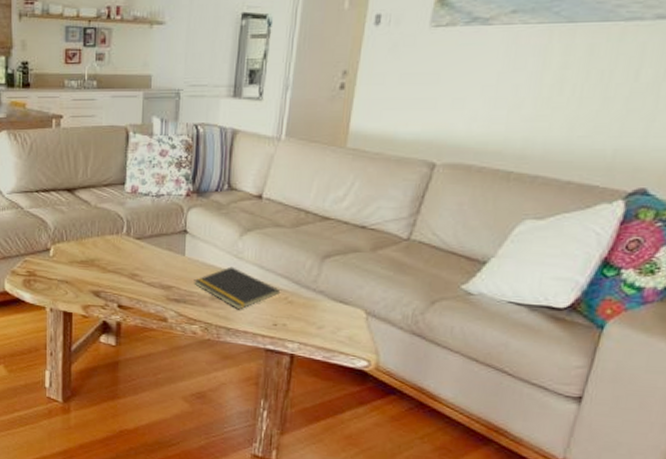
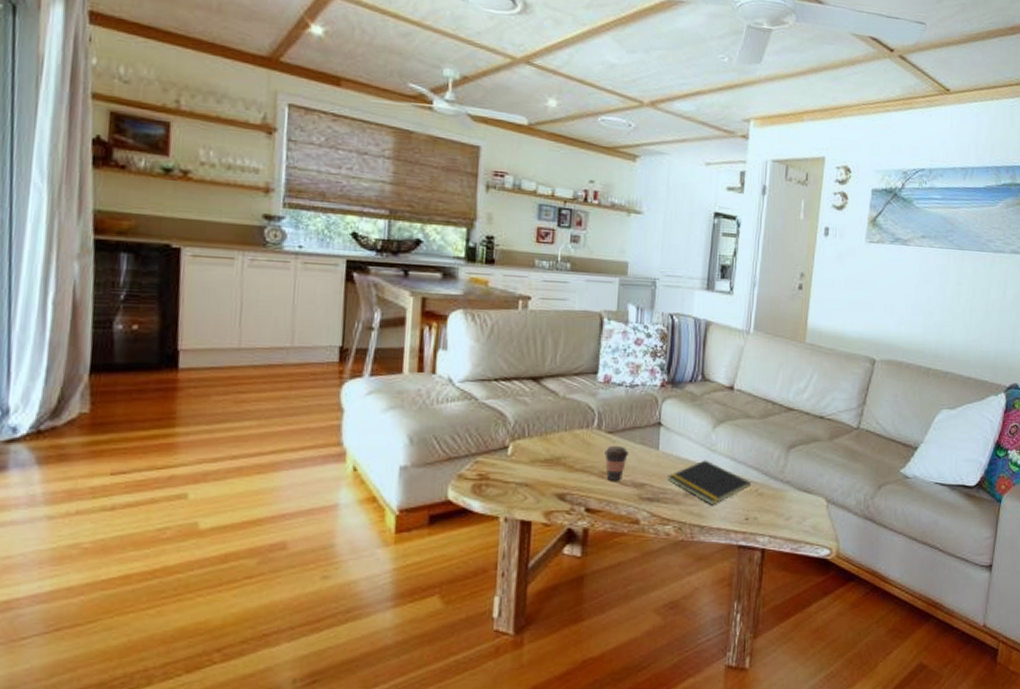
coffee cup: none [133,250,157,282] -> present [604,445,630,481]

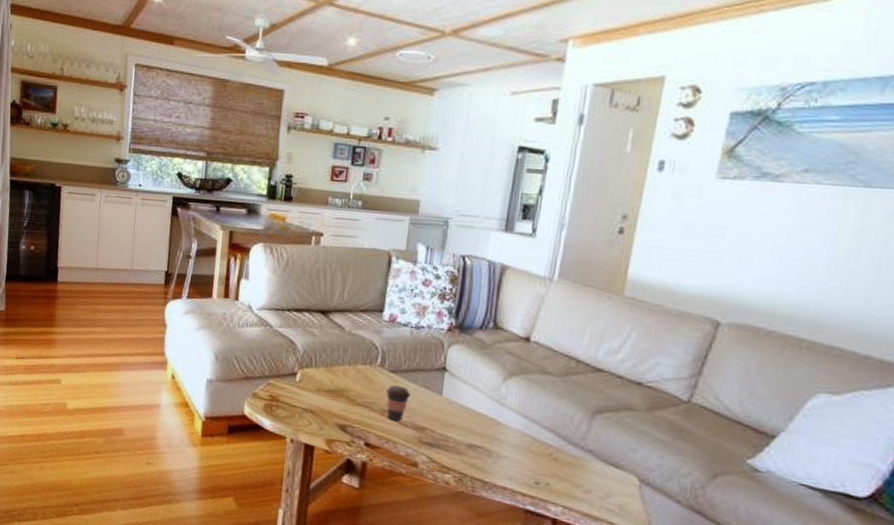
notepad: present [668,460,750,506] -> none [450,412,544,462]

